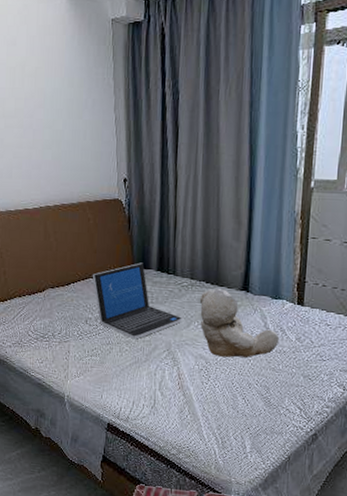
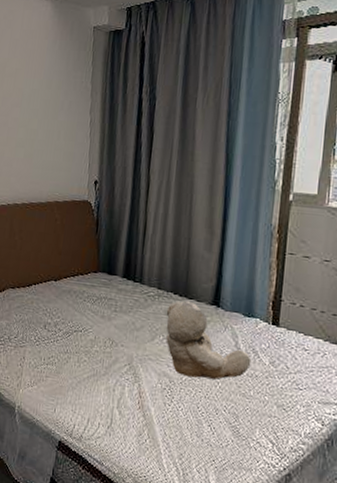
laptop: present [92,262,183,339] -> none [55,268,147,350]

